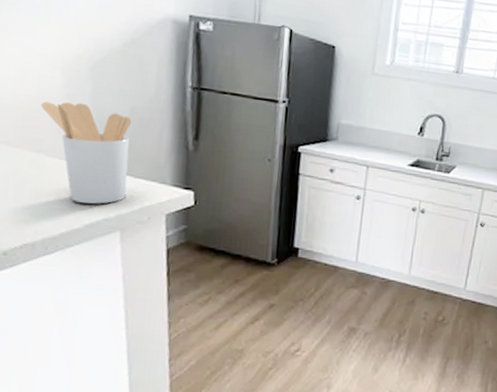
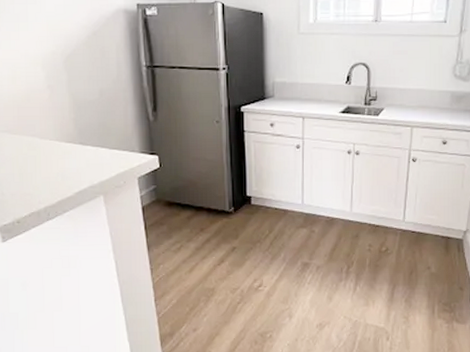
utensil holder: present [41,101,132,204] -> none [30,91,104,174]

